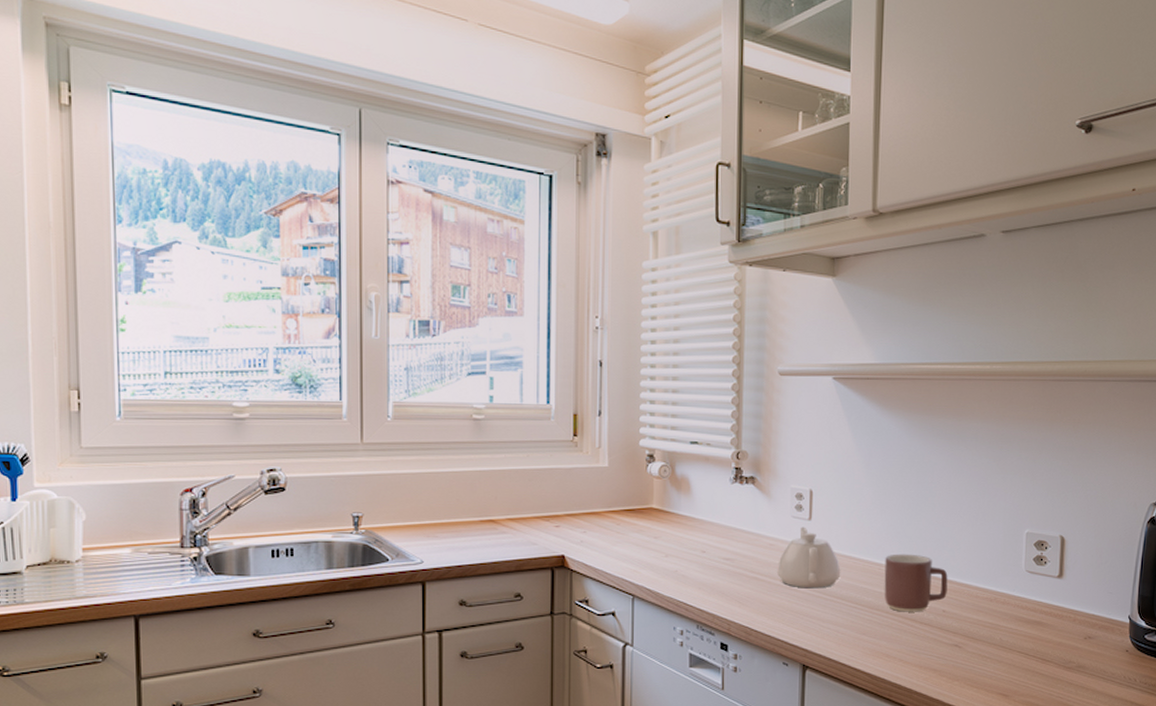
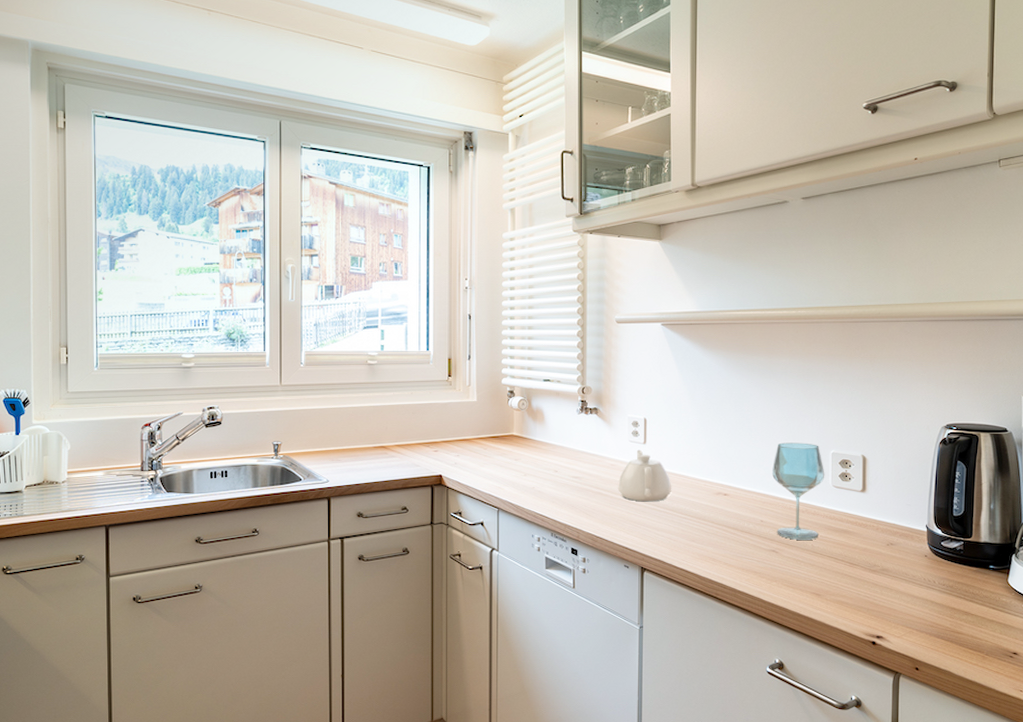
mug: present [884,554,948,612] -> none [709,472,764,522]
wine glass: none [956,520,1018,633] -> present [771,442,825,540]

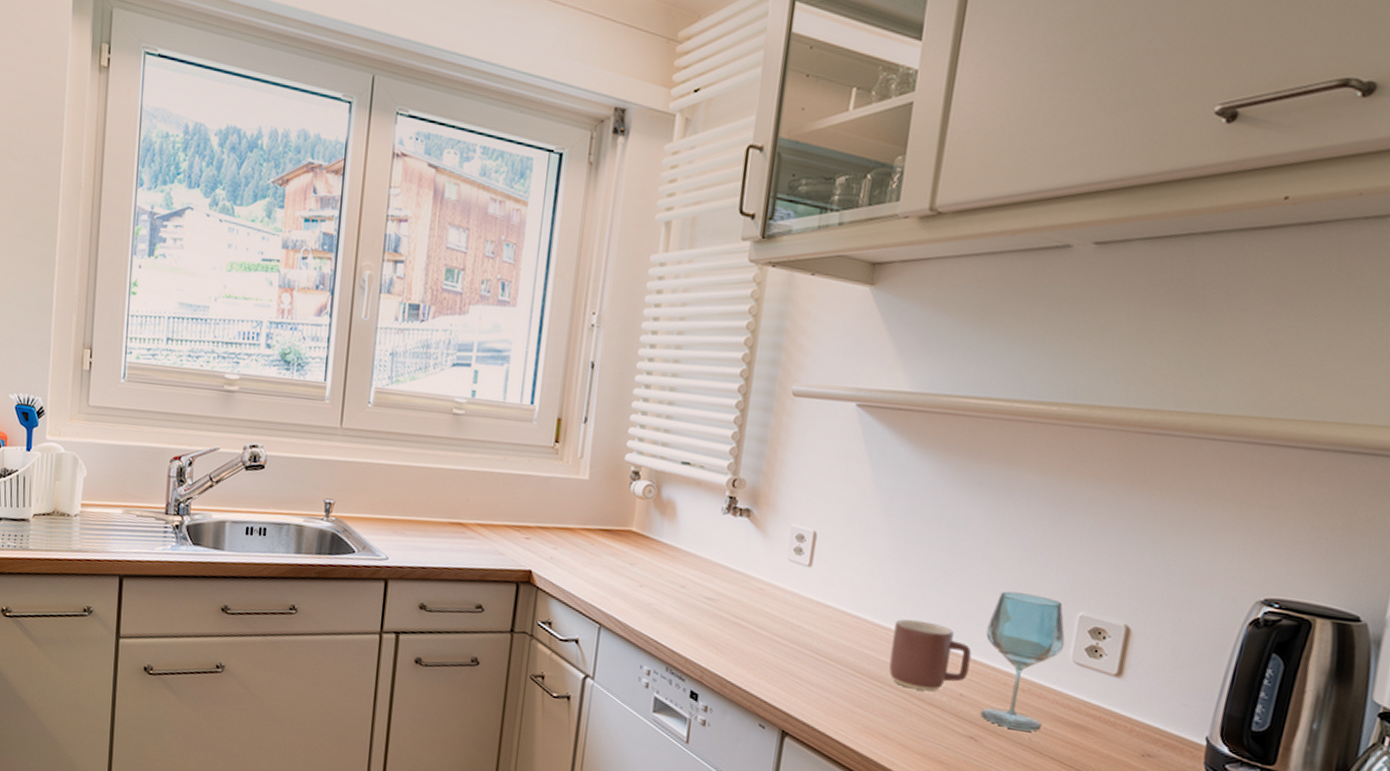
teapot: present [617,449,672,502] -> none [763,573,840,647]
mug: none [709,472,764,522] -> present [888,619,972,692]

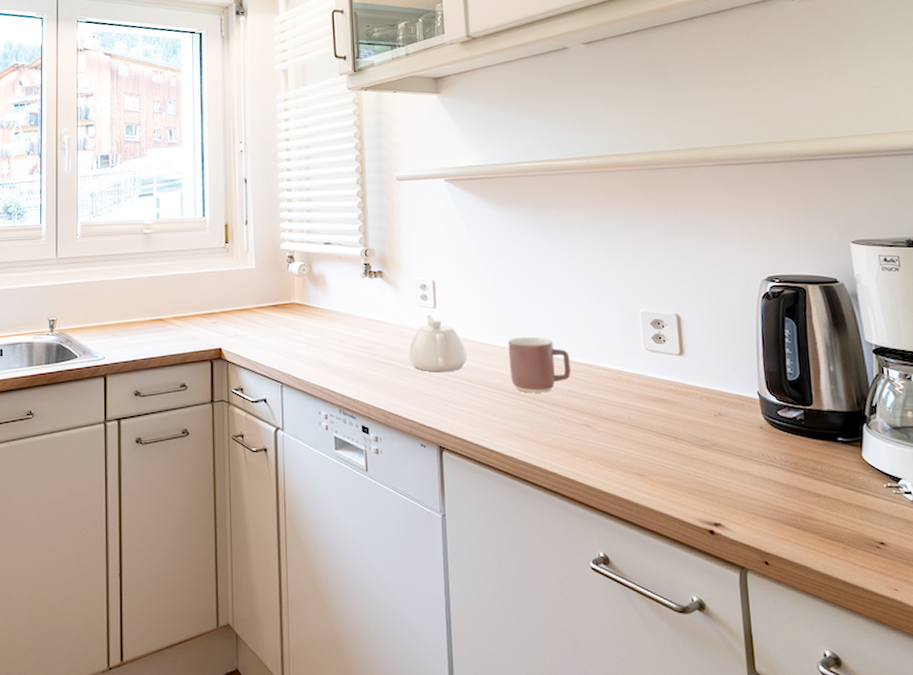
teapot: none [763,573,840,647] -> present [408,314,468,372]
wine glass: present [980,591,1065,732] -> none [575,302,636,412]

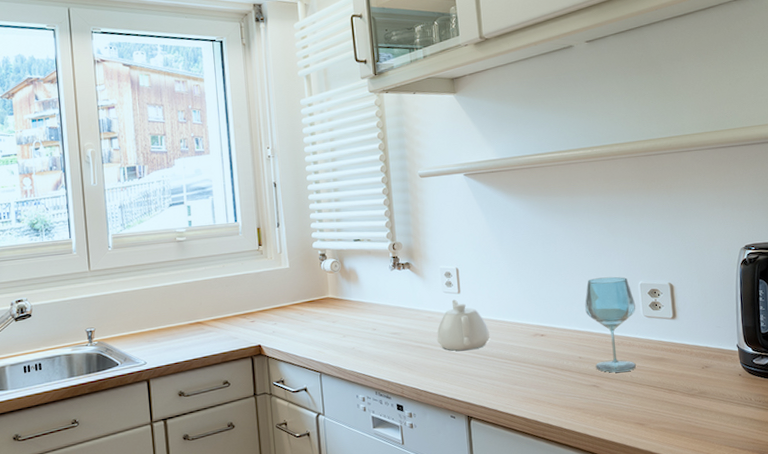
mug: present [508,336,571,393] -> none [525,312,581,362]
wine glass: none [575,302,636,412] -> present [584,276,636,373]

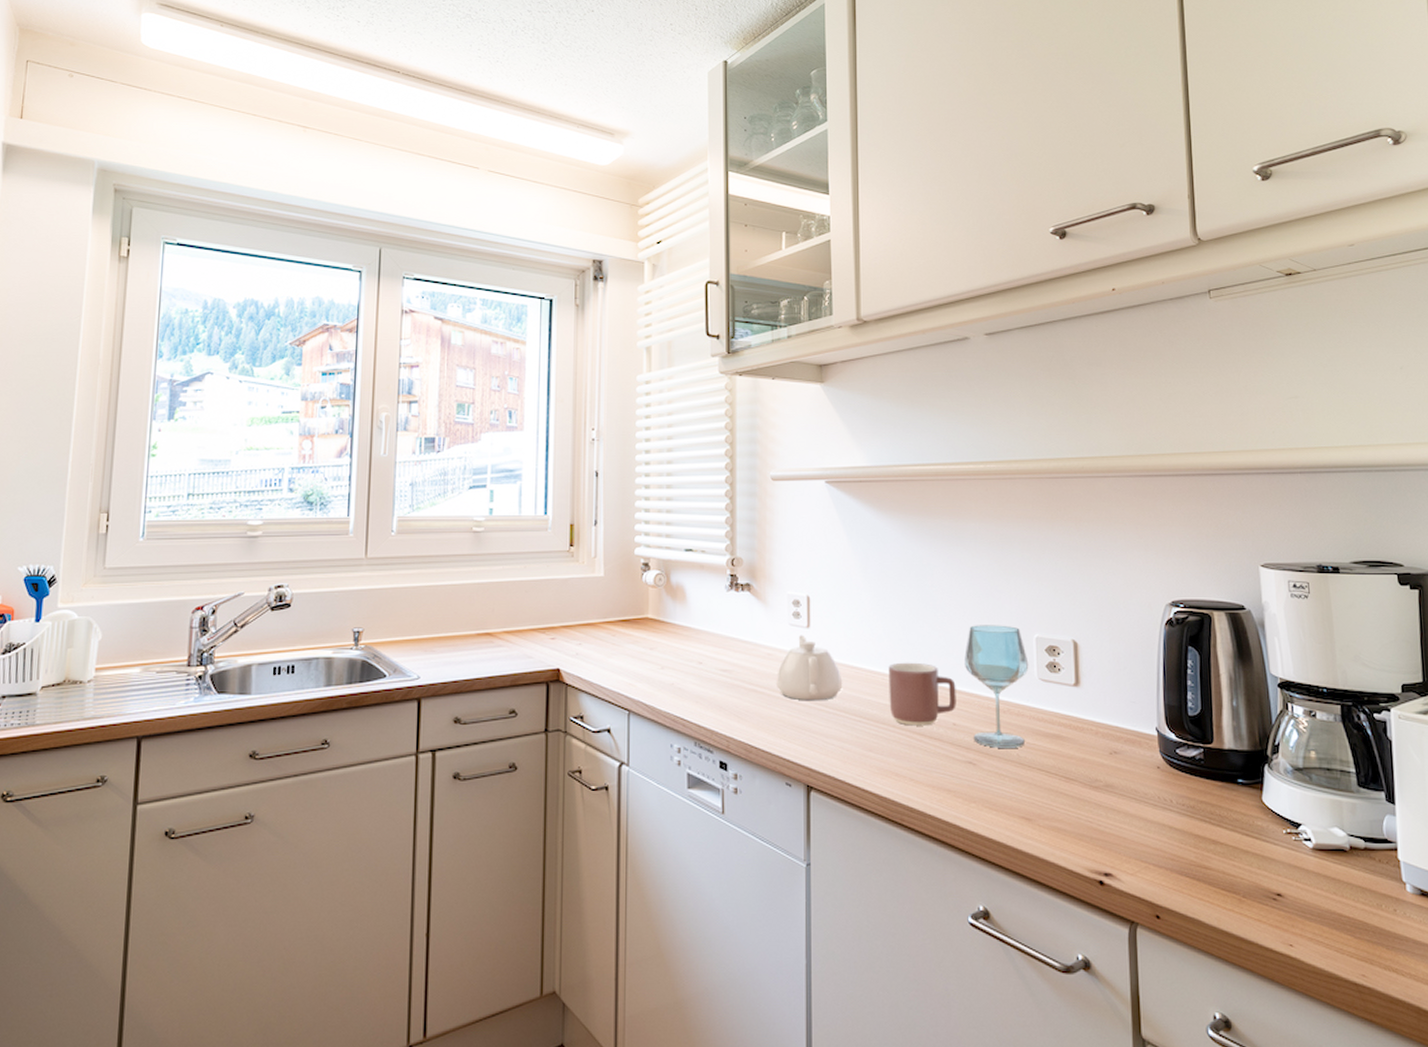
mug: none [525,312,581,362] -> present [888,662,956,726]

